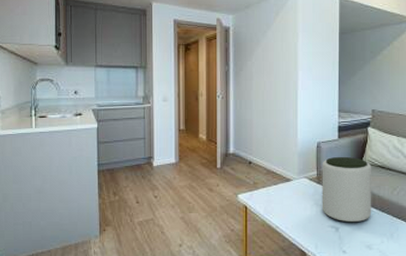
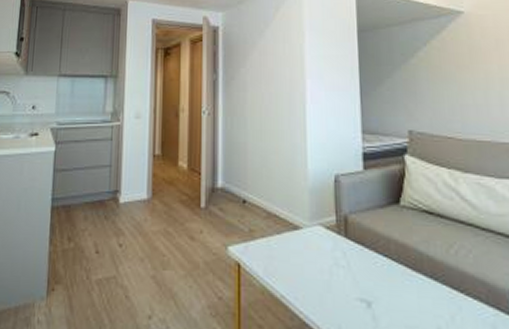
plant pot: present [322,156,372,223] -> none [342,195,420,296]

